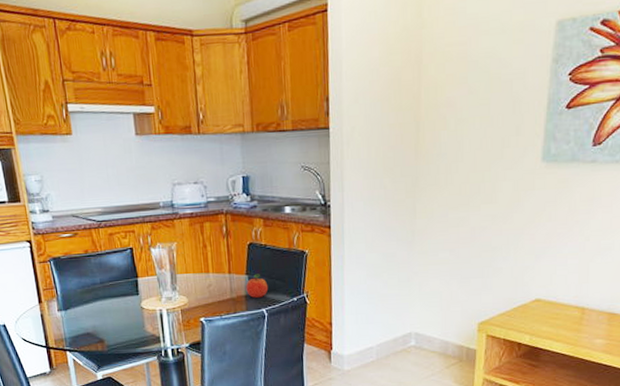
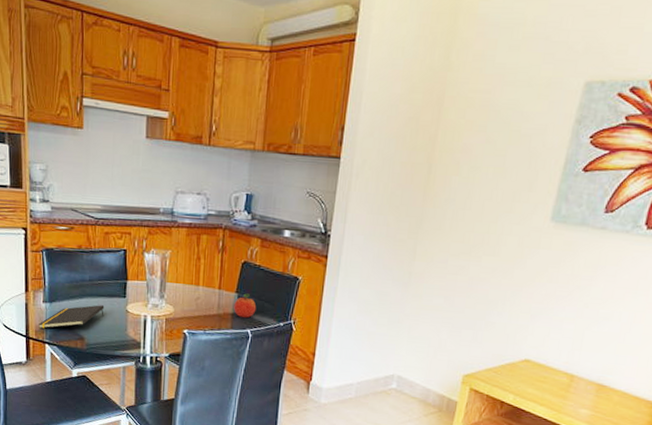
notepad: none [57,306,120,337] -> present [39,305,105,329]

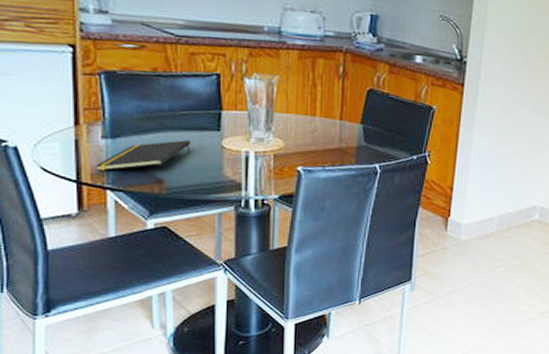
fruit: present [234,293,257,319] -> none [358,124,386,152]

